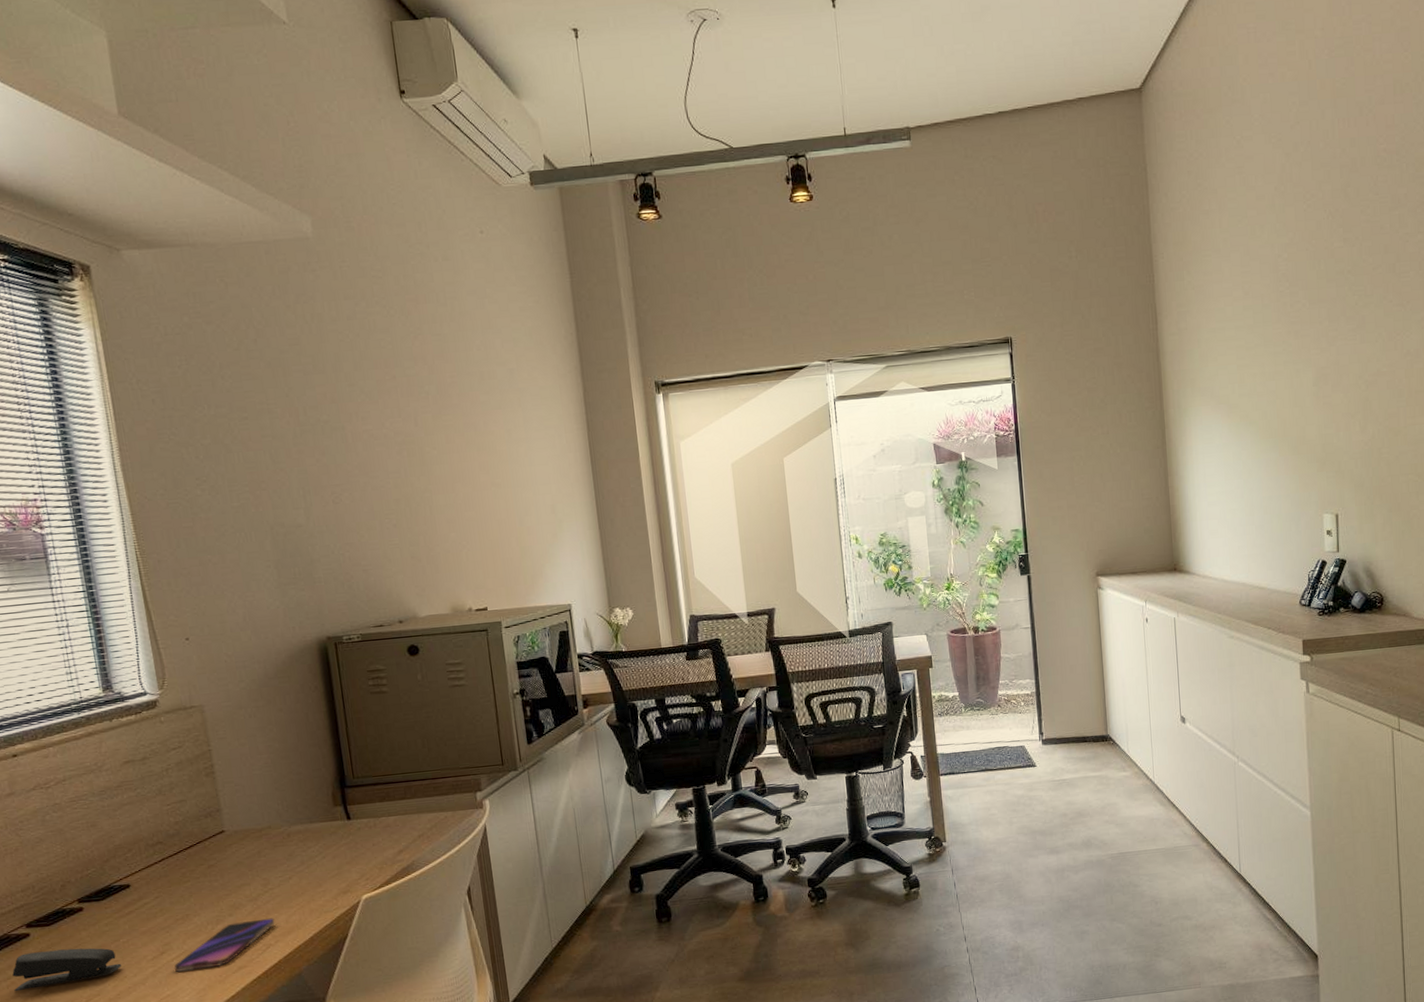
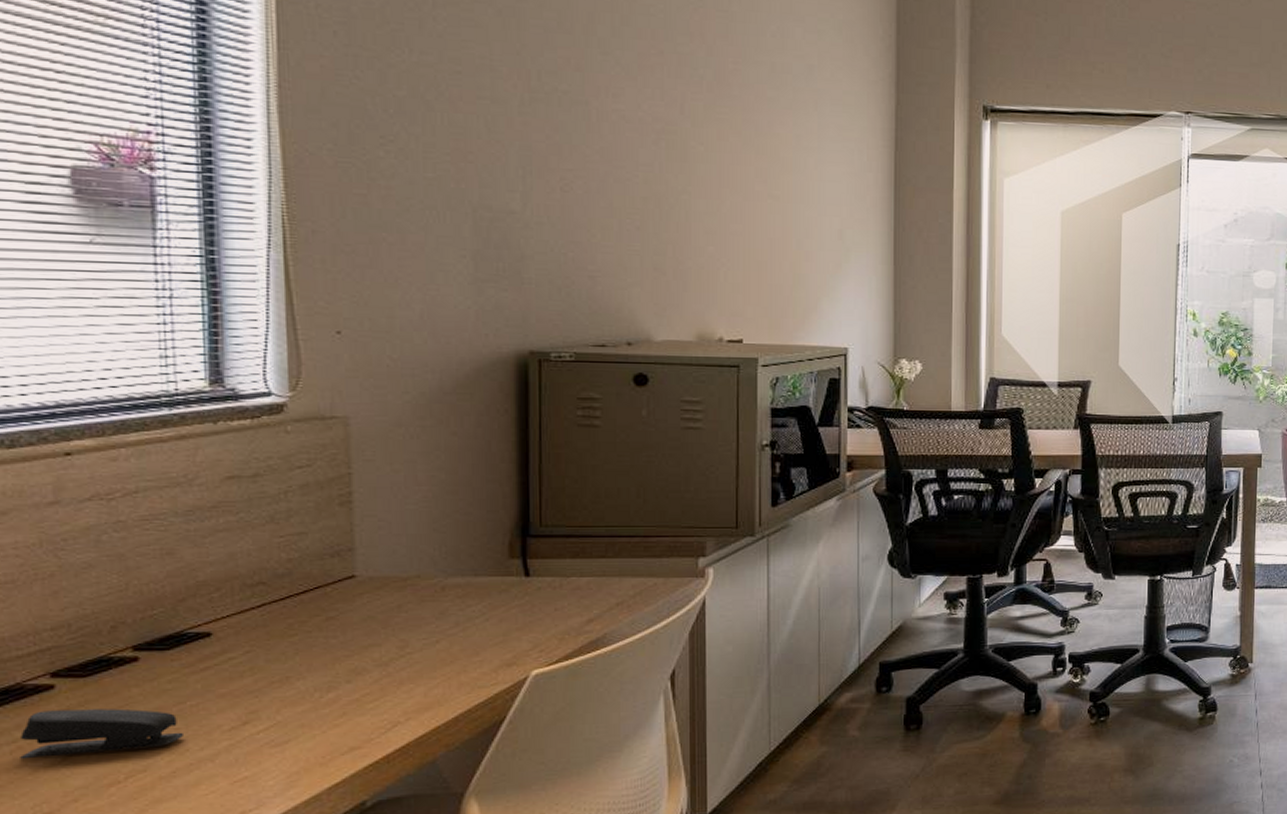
smartphone: present [174,918,275,972] -> none [258,689,409,748]

